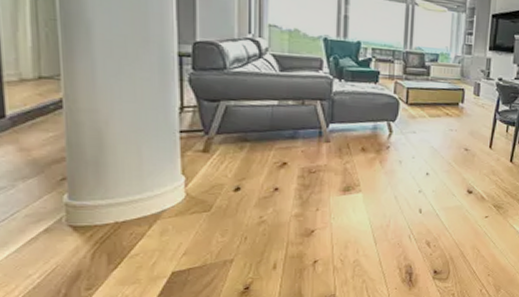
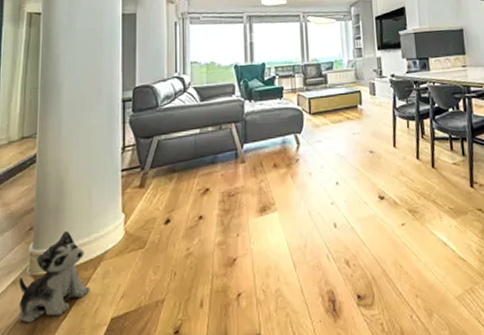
plush toy: none [53,185,145,270] -> present [18,230,90,323]

